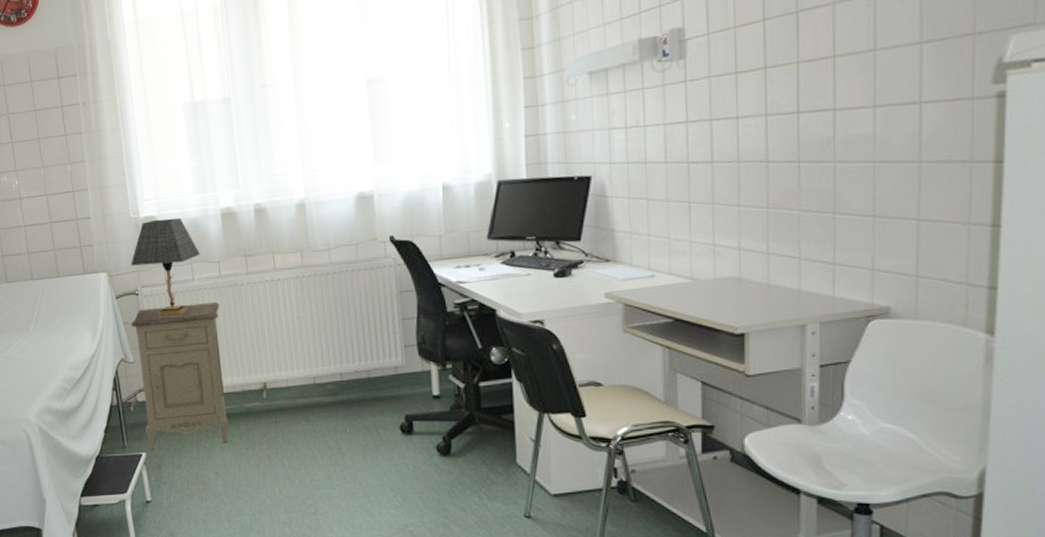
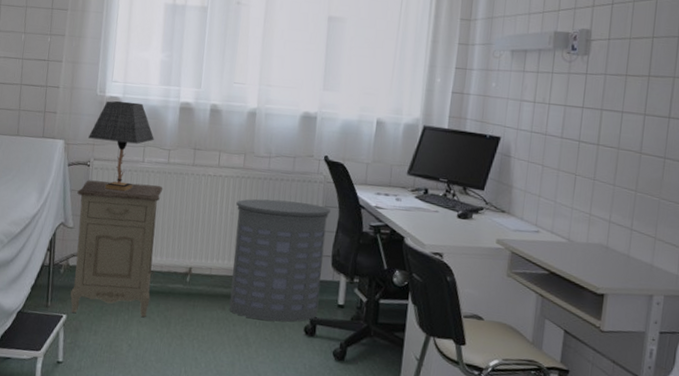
laundry hamper: none [301,291,412,425] -> present [229,199,331,322]

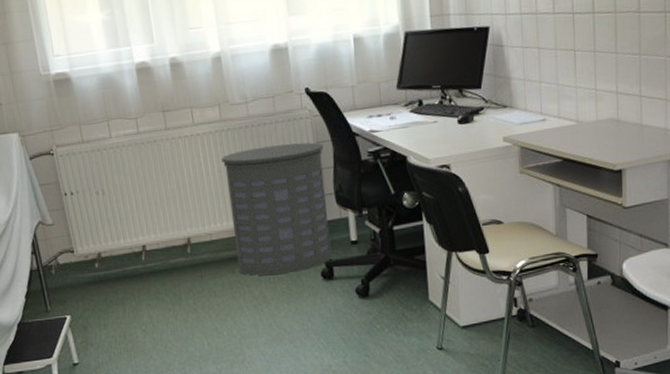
nightstand: present [70,180,163,317] -> none [47,159,155,311]
table lamp: present [87,100,154,192] -> none [43,73,117,176]

